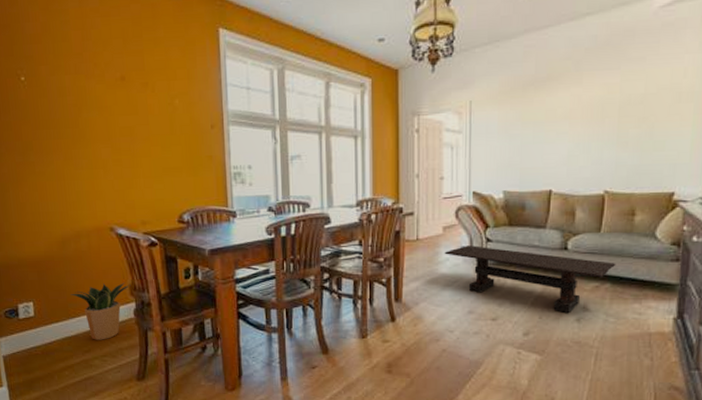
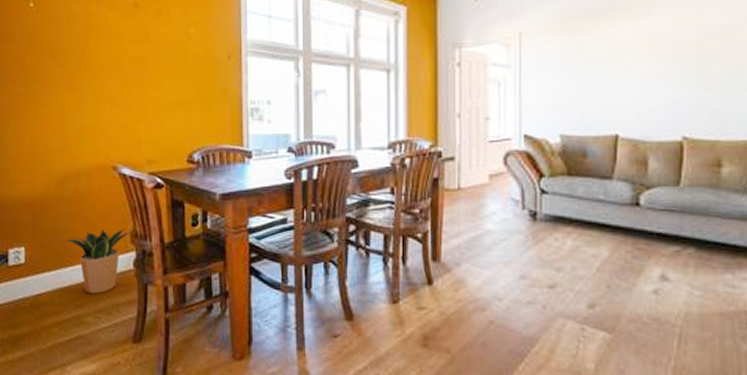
coffee table: present [444,245,616,314] -> none [490,197,701,284]

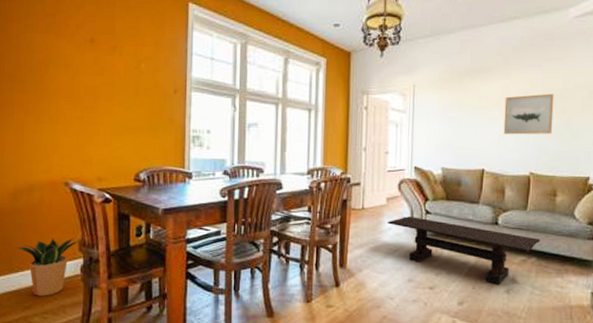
coffee table: none [490,197,701,284] -> present [387,216,541,285]
wall art: none [643,32,715,89] -> present [503,93,554,135]

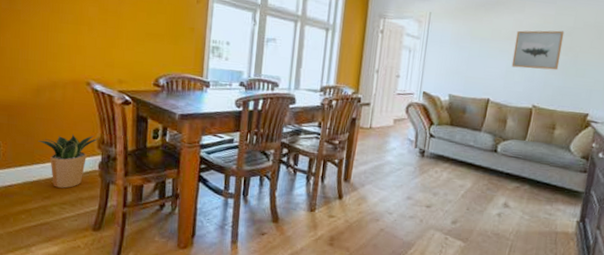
coffee table: present [387,216,541,285] -> none [392,138,536,208]

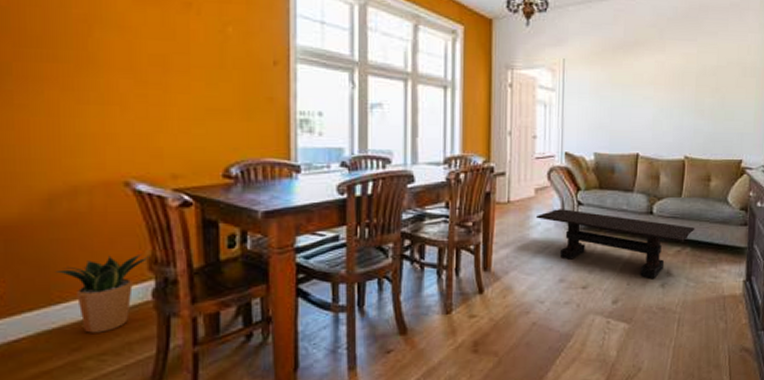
coffee table: none [392,138,536,208] -> present [535,209,695,279]
wall art: present [511,30,565,70] -> none [658,70,709,116]

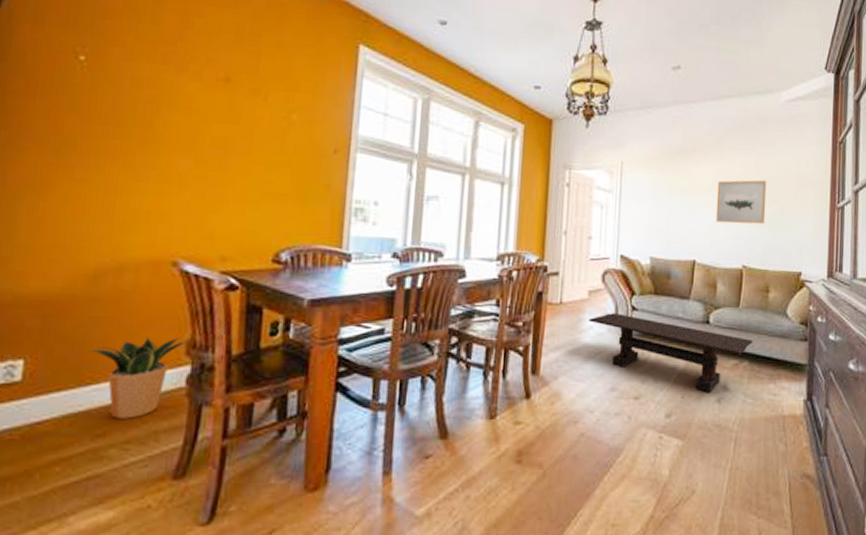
wall art: none [658,70,709,116] -> present [715,180,767,225]

